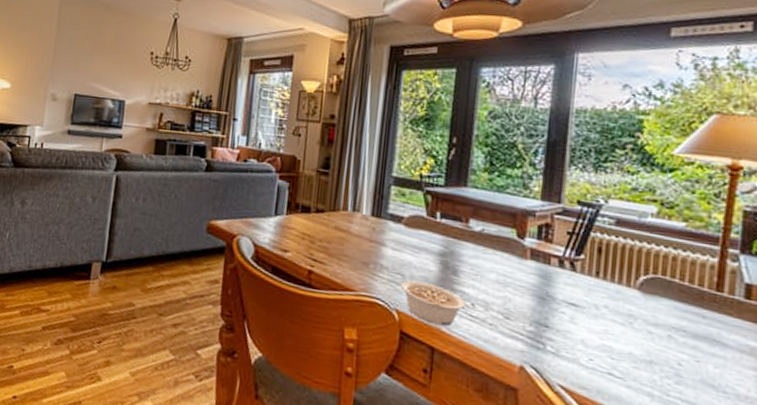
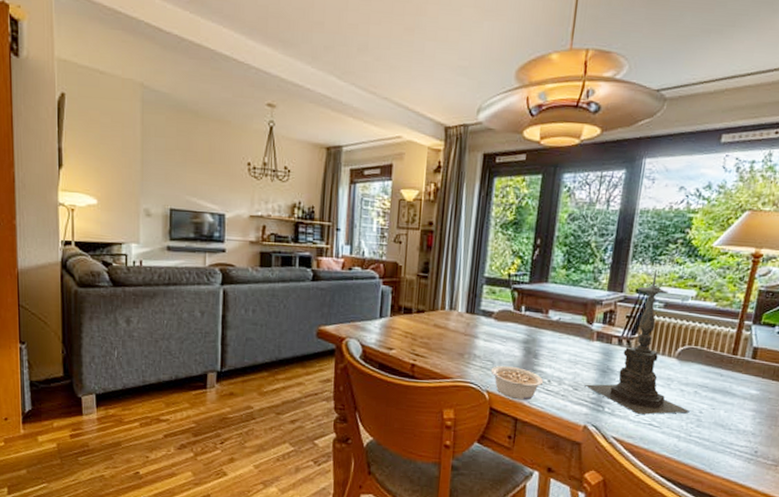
candle holder: none [518,177,665,364] -> present [585,269,691,415]

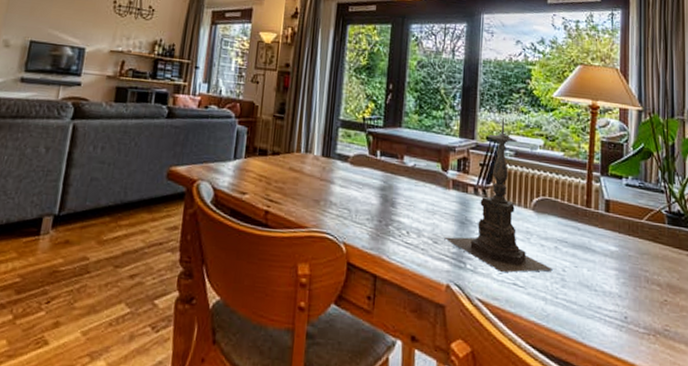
legume: present [490,366,544,401] -> none [347,214,402,255]

